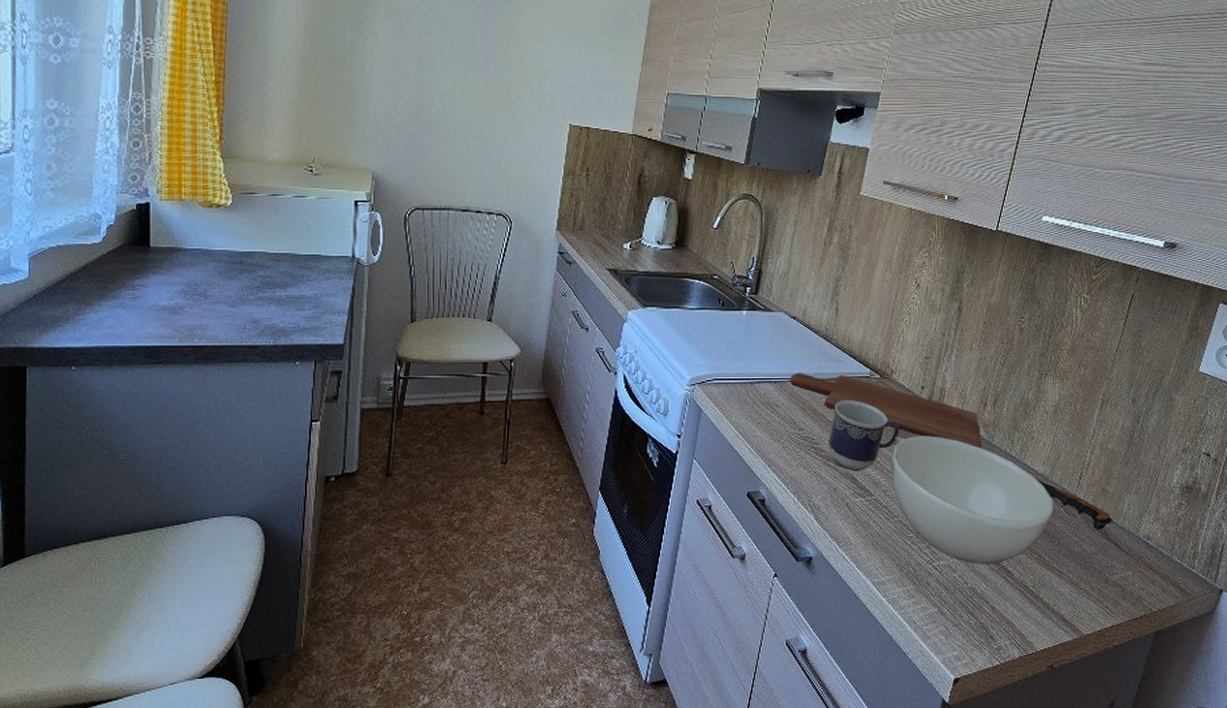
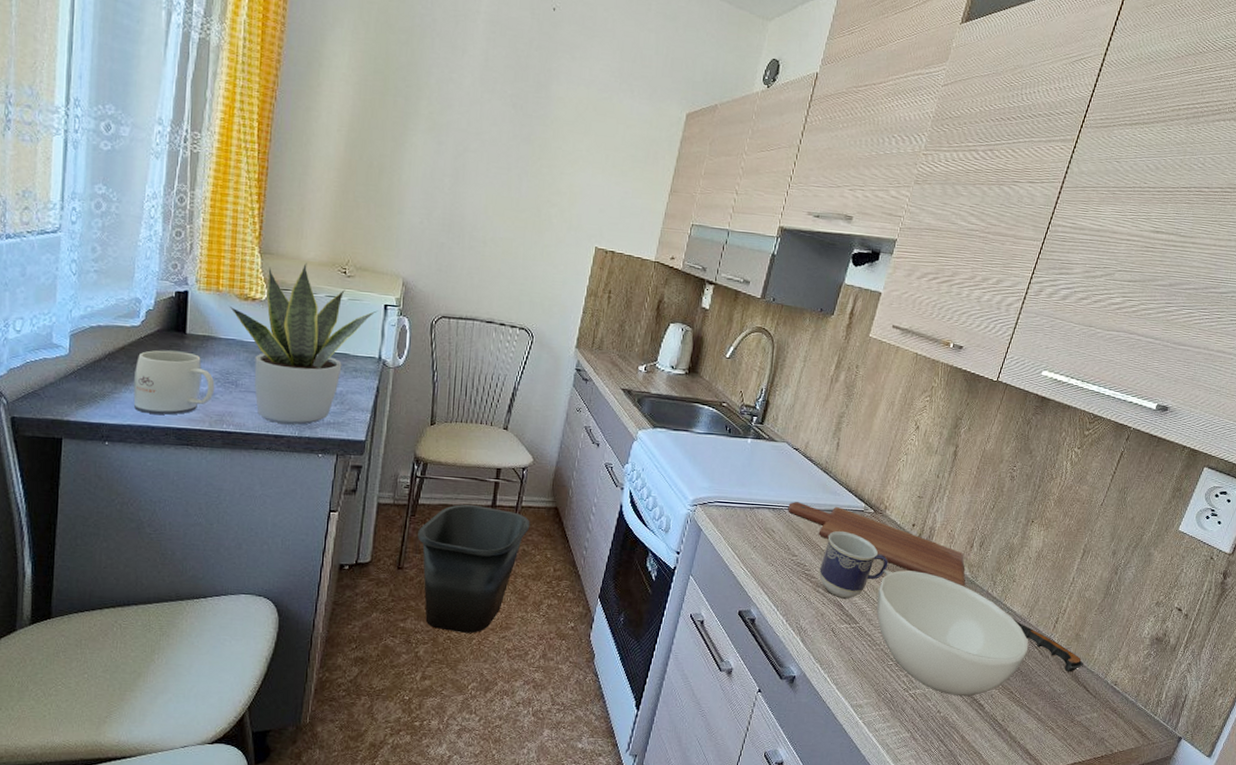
mug: none [98,266,183,333] -> present [133,350,215,415]
potted plant: none [193,163,348,333] -> present [229,262,378,425]
waste bin: none [405,402,522,539] -> present [418,504,530,633]

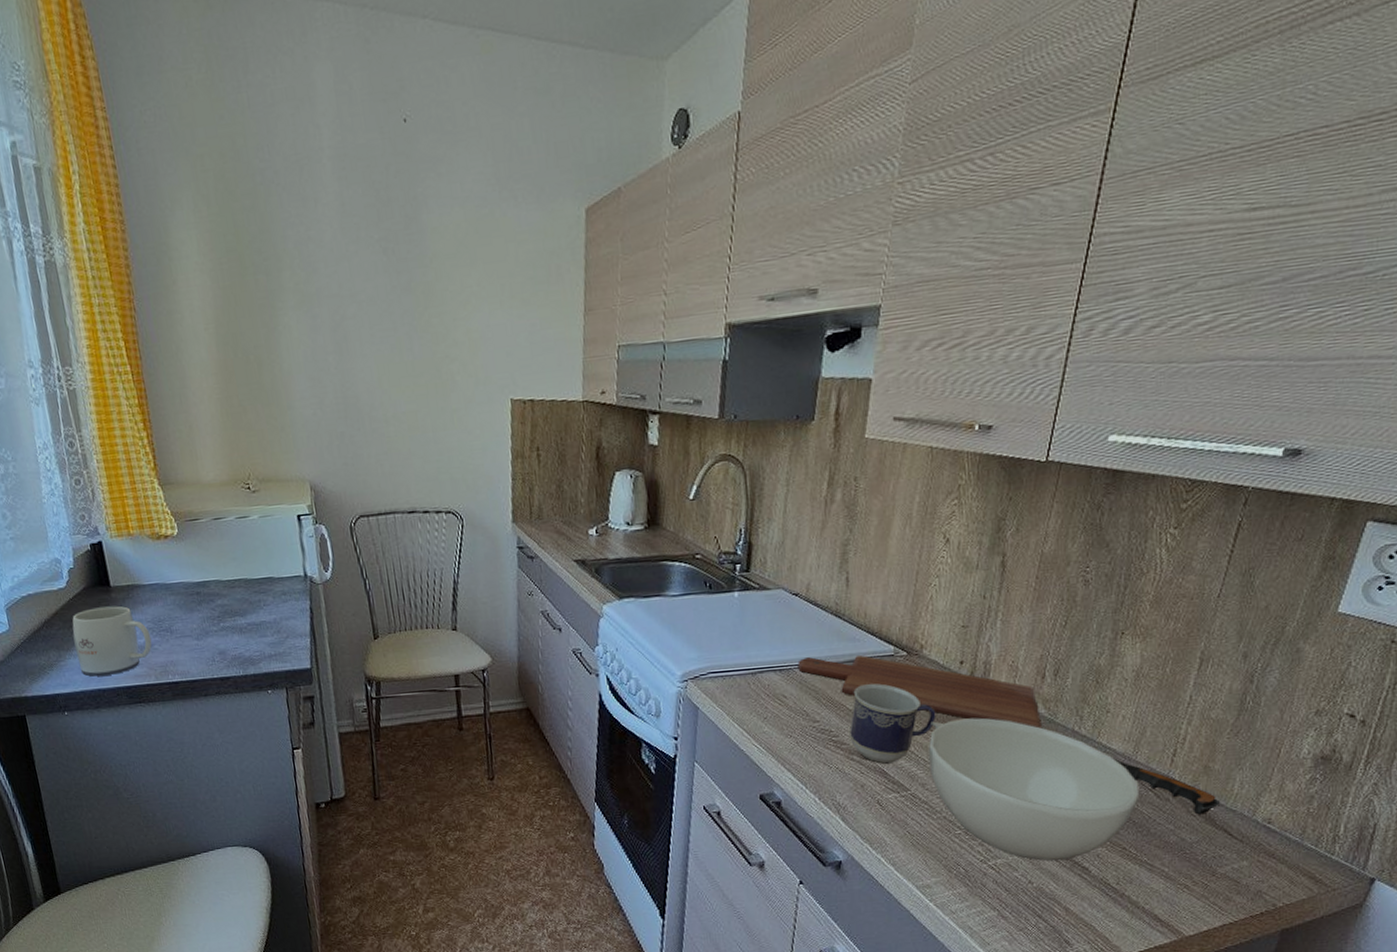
potted plant: present [229,262,378,425] -> none [144,485,292,665]
waste bin: present [418,504,530,633] -> none [386,719,504,859]

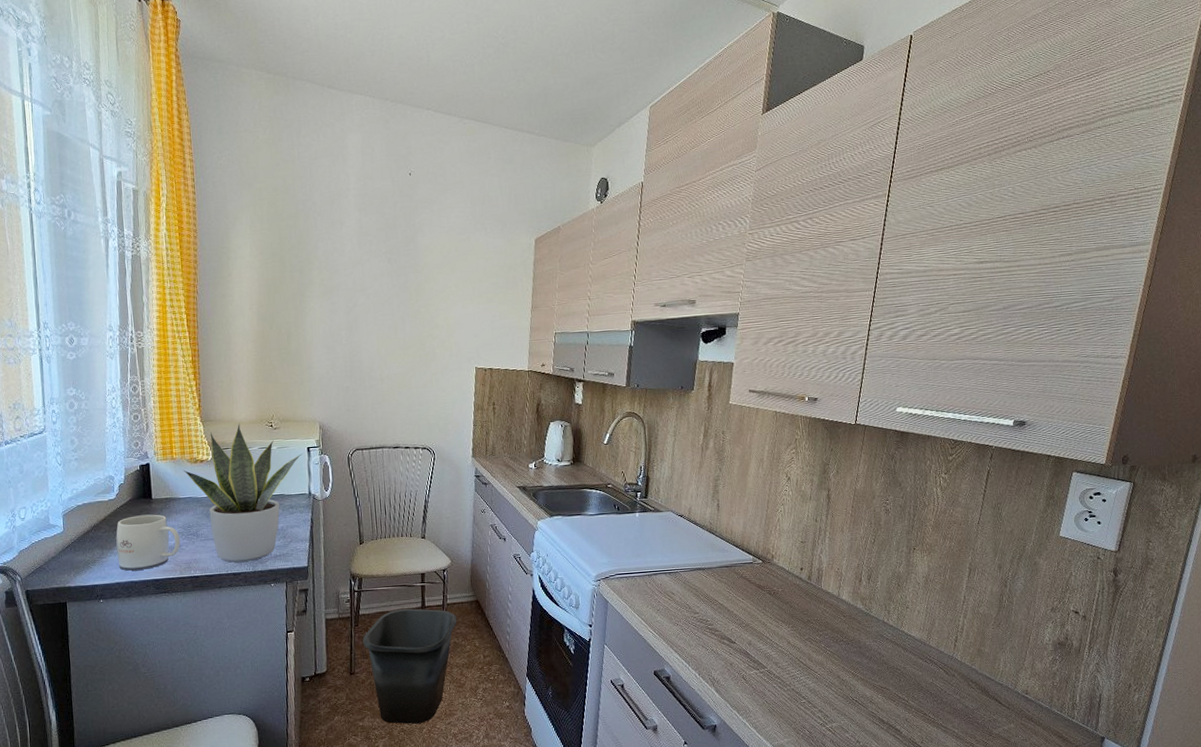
potted plant: none [144,485,292,665] -> present [183,423,303,563]
waste bin: none [386,719,504,859] -> present [363,608,457,724]
cutting board: present [797,655,1041,729] -> none [682,563,861,620]
cup: present [850,683,936,764] -> none [721,584,785,647]
bowl: present [928,717,1140,861] -> none [779,611,934,725]
knife: present [1112,758,1220,815] -> none [912,643,991,688]

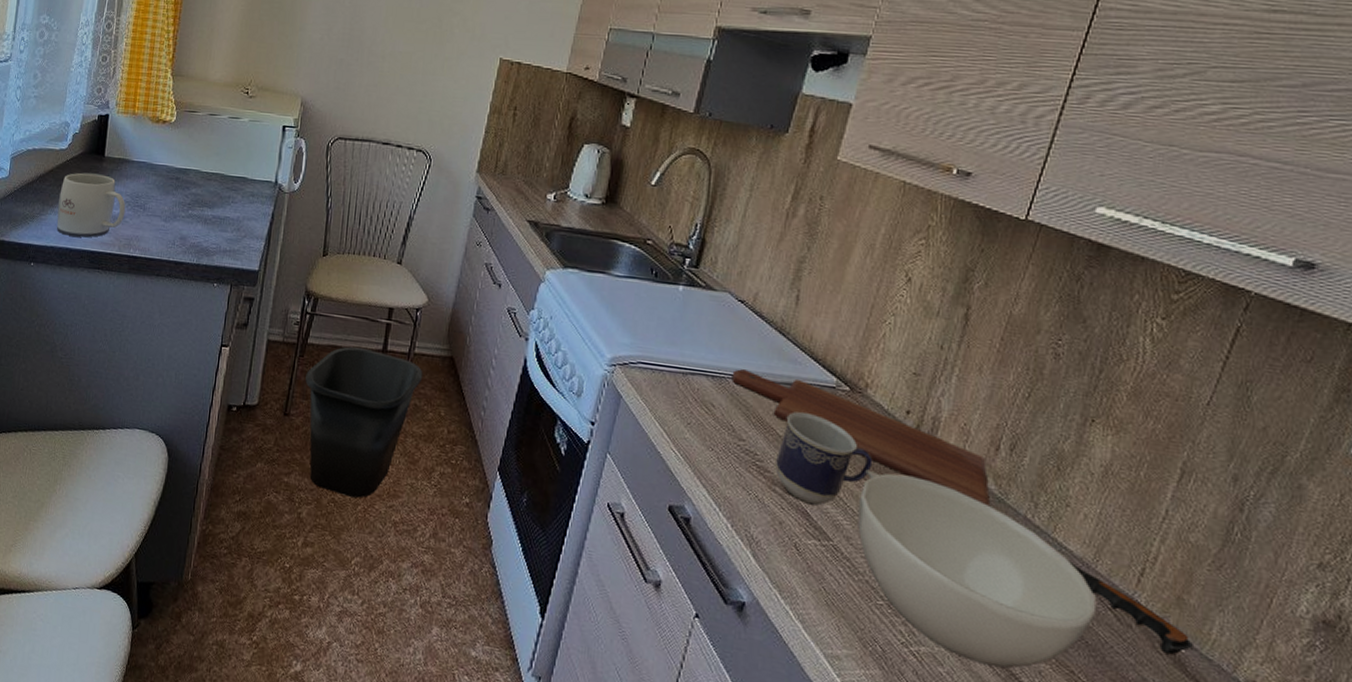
potted plant: present [183,423,303,563] -> none [142,83,276,251]
cutting board: none [682,563,861,620] -> present [732,369,990,506]
cup: none [721,584,785,647] -> present [775,411,873,506]
bowl: none [779,611,934,725] -> present [856,469,1097,669]
knife: none [912,643,991,688] -> present [1067,560,1193,655]

